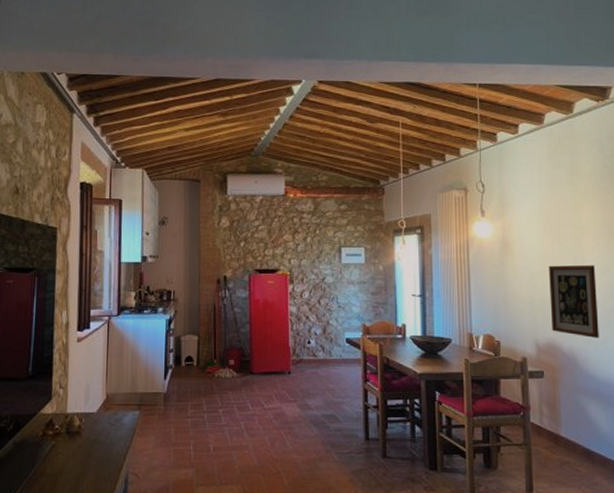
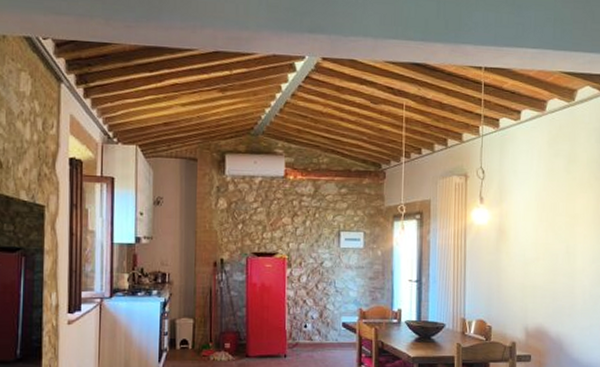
wall art: present [548,264,599,339] -> none [541,252,586,325]

